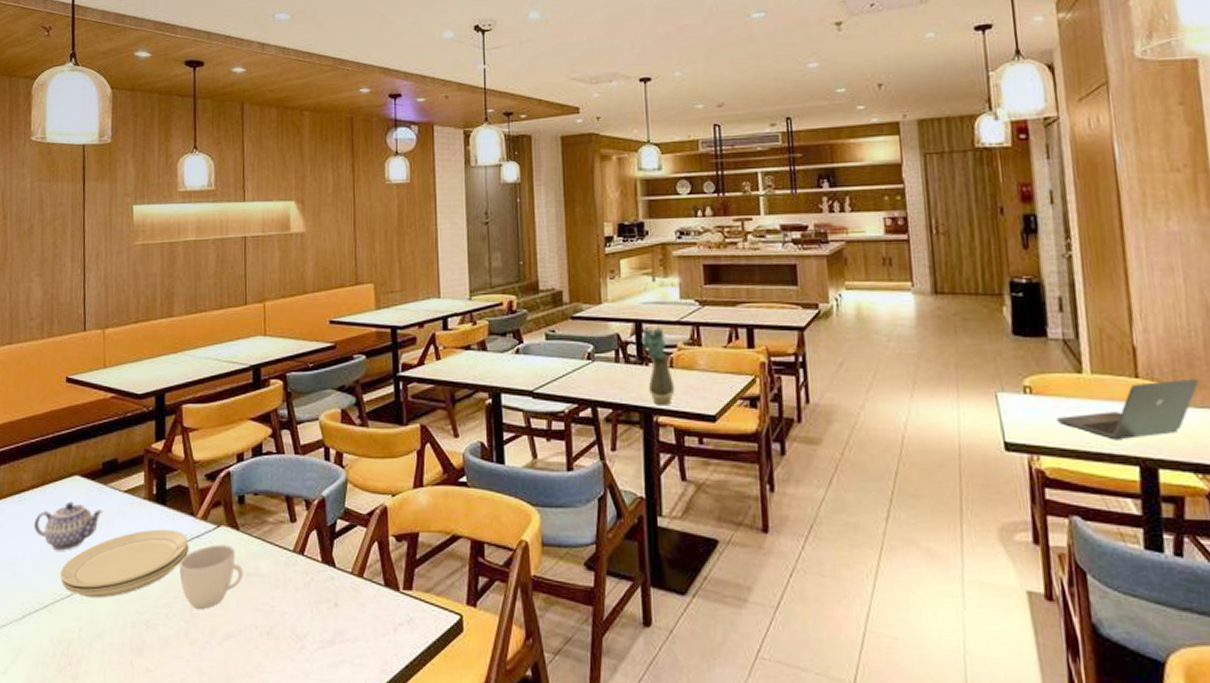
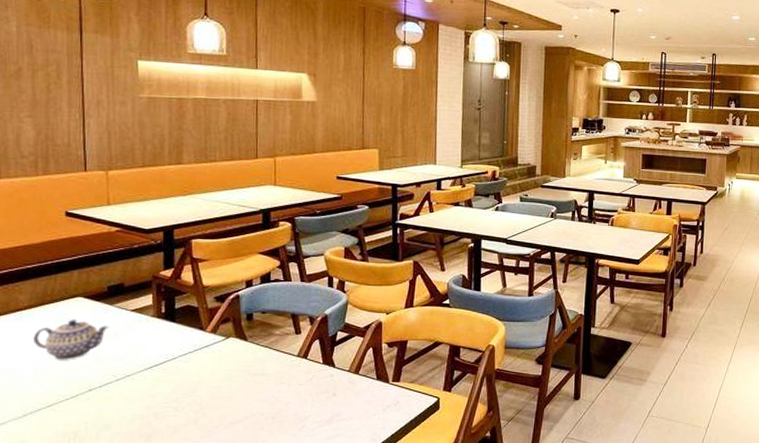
plate: present [59,529,189,598] -> none [63,341,199,397]
cup: present [179,544,243,609] -> none [188,352,250,402]
vase: present [641,325,675,405] -> none [592,194,613,252]

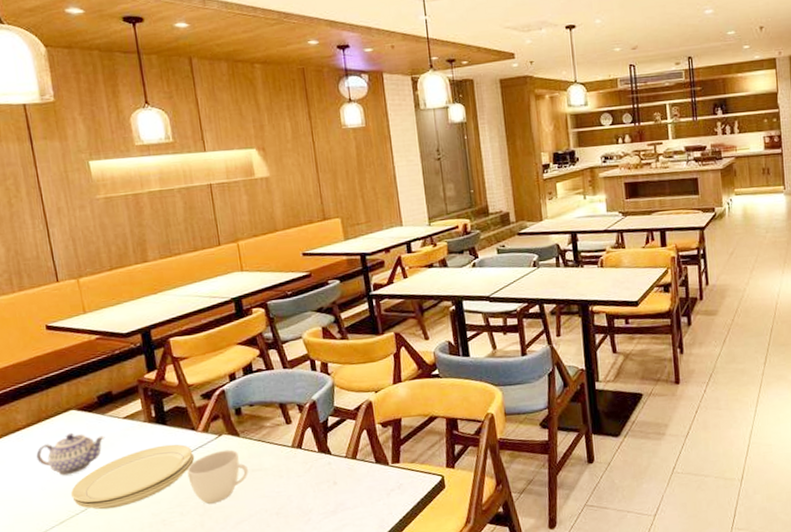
plate: none [63,341,199,397] -> present [70,444,195,510]
cup: none [188,352,250,402] -> present [187,449,248,504]

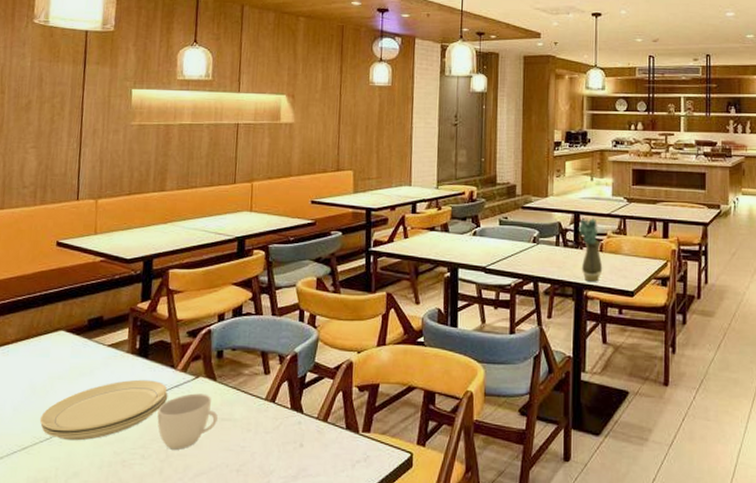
teapot: present [36,432,105,476] -> none [16,354,87,398]
vase: none [576,235,606,297] -> present [578,216,603,282]

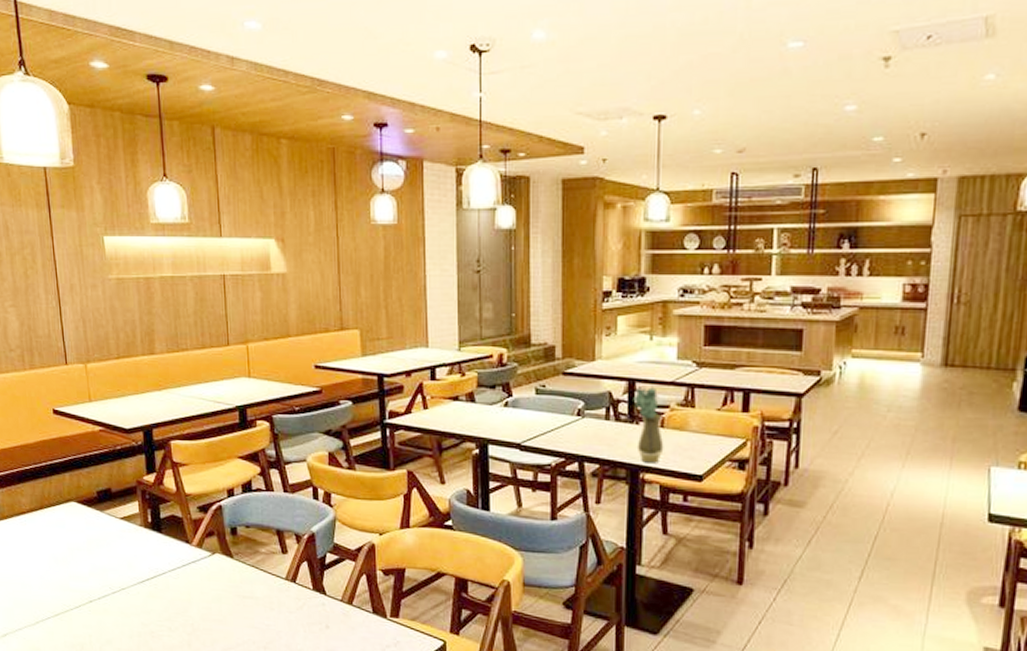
plate: present [39,379,168,441] -> none [66,553,187,611]
cup: present [157,393,218,450] -> none [178,569,239,624]

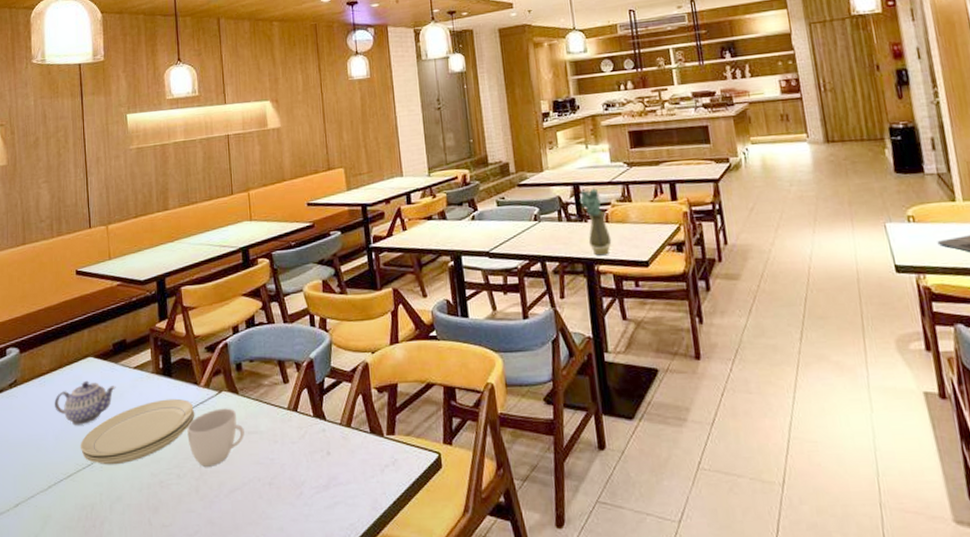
teapot: none [37,525,102,568] -> present [55,380,116,426]
plate: none [66,553,187,611] -> present [80,398,195,465]
cup: none [178,569,239,624] -> present [187,408,244,467]

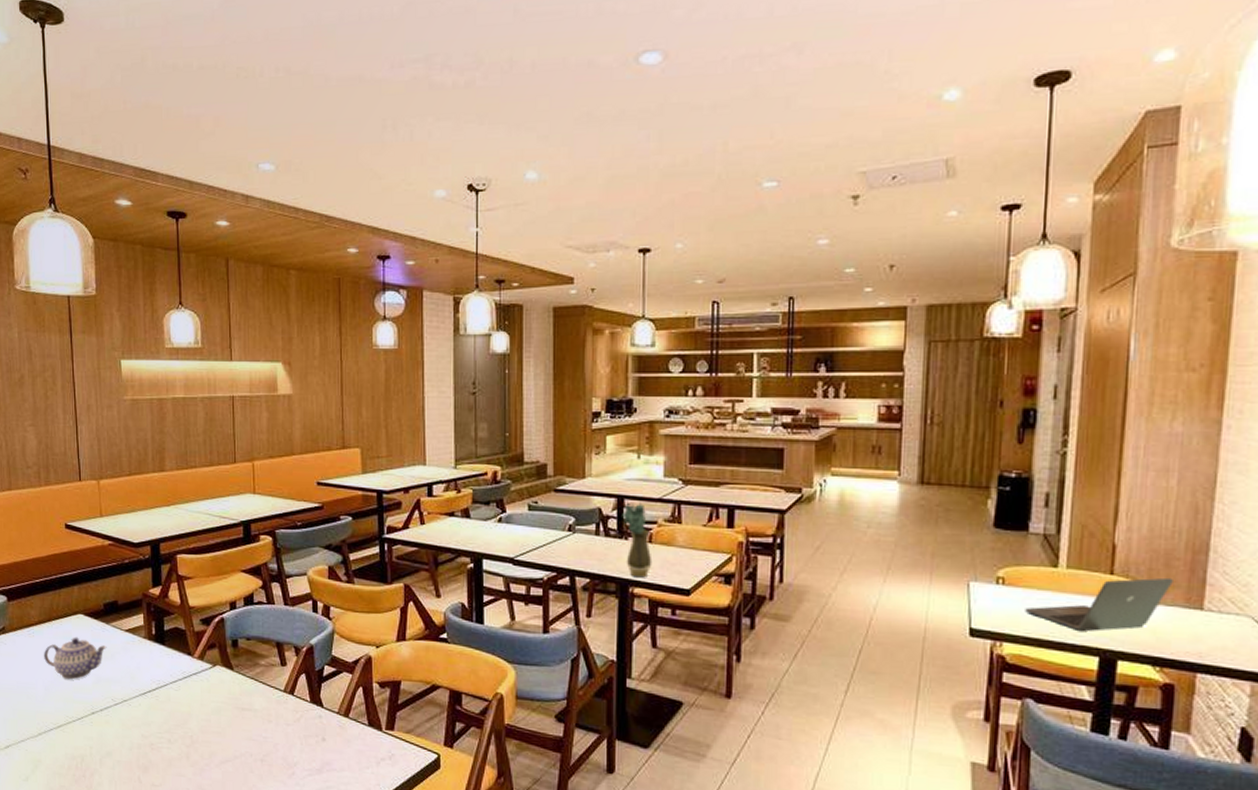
plate: present [80,398,195,465] -> none [70,665,188,722]
cup: present [187,408,244,467] -> none [179,681,238,737]

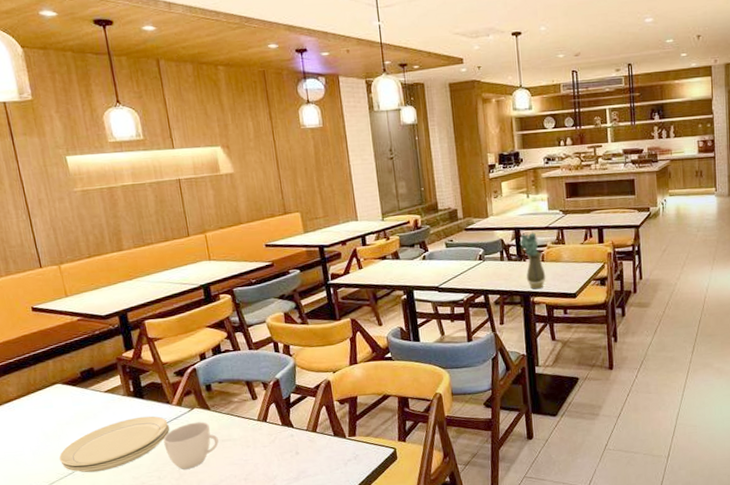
teapot: present [44,637,107,680] -> none [27,404,89,442]
plate: none [70,665,188,722] -> present [58,416,170,473]
cup: none [179,681,238,737] -> present [163,421,219,469]

